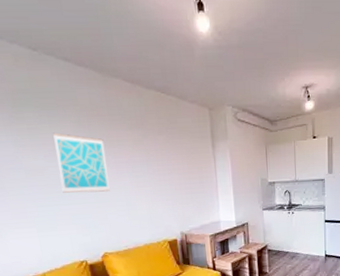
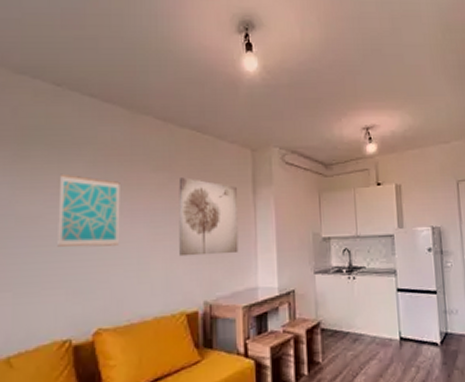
wall art: none [150,134,204,199] -> present [178,177,239,257]

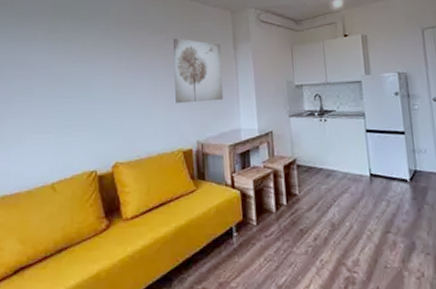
wall art: present [57,173,120,247] -> none [83,40,128,98]

